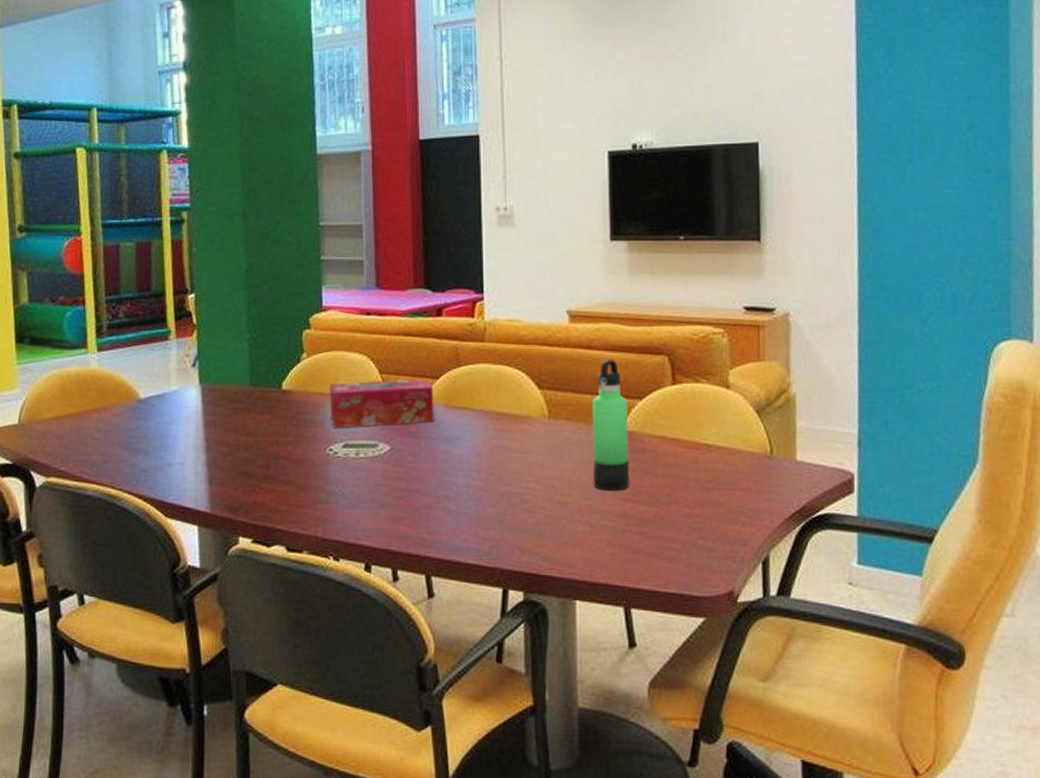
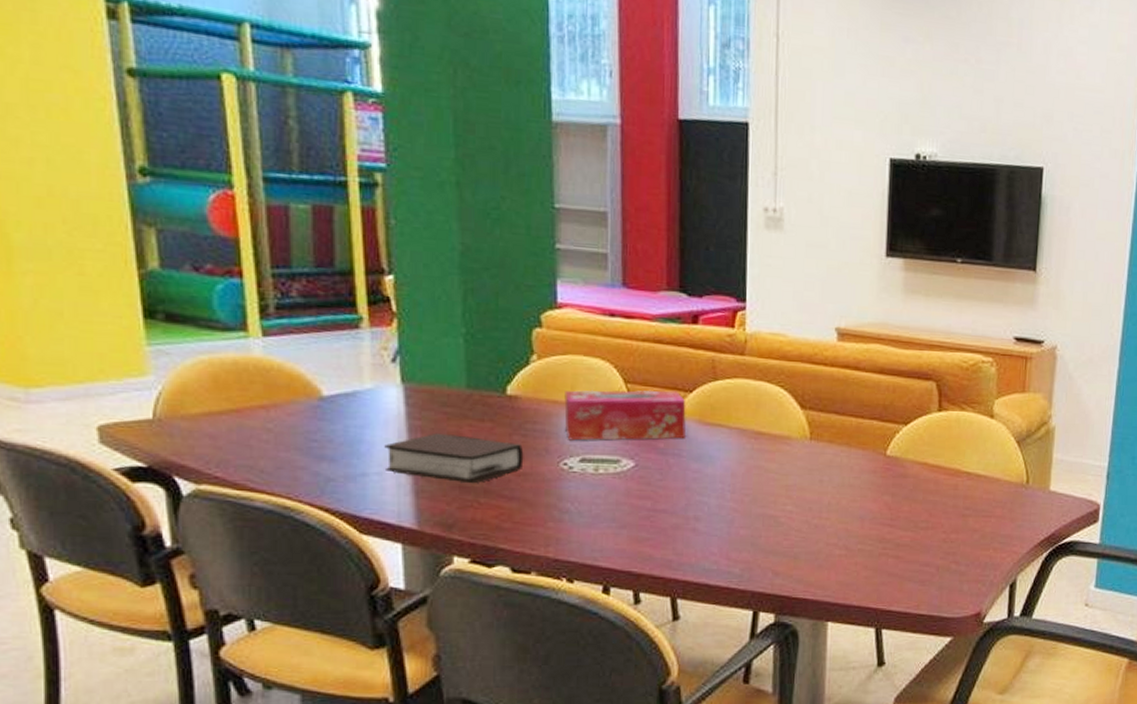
bible: none [185,426,297,470] -> present [384,432,524,484]
thermos bottle: present [592,360,630,491] -> none [853,382,892,515]

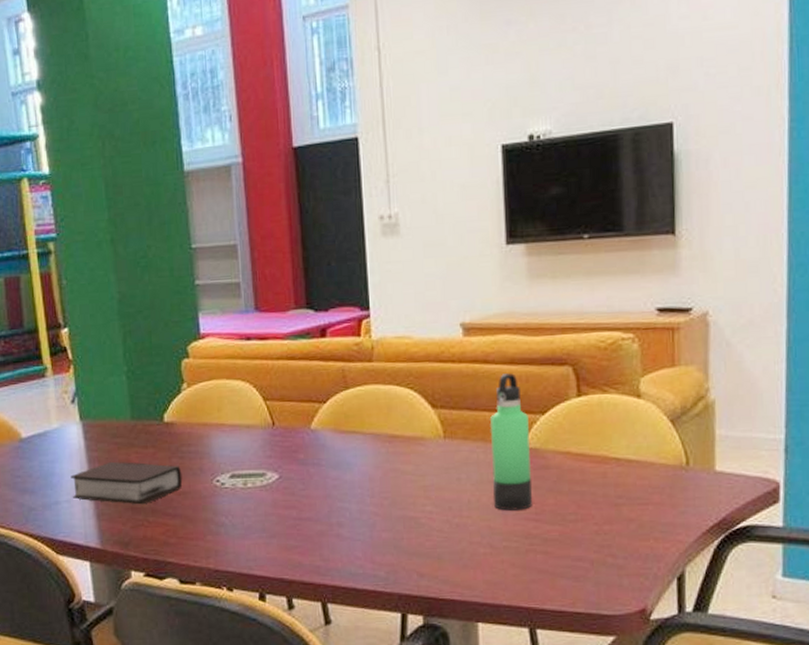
tissue box: present [564,389,686,441] -> none [212,403,323,459]
thermos bottle: none [853,382,892,515] -> present [490,373,533,511]

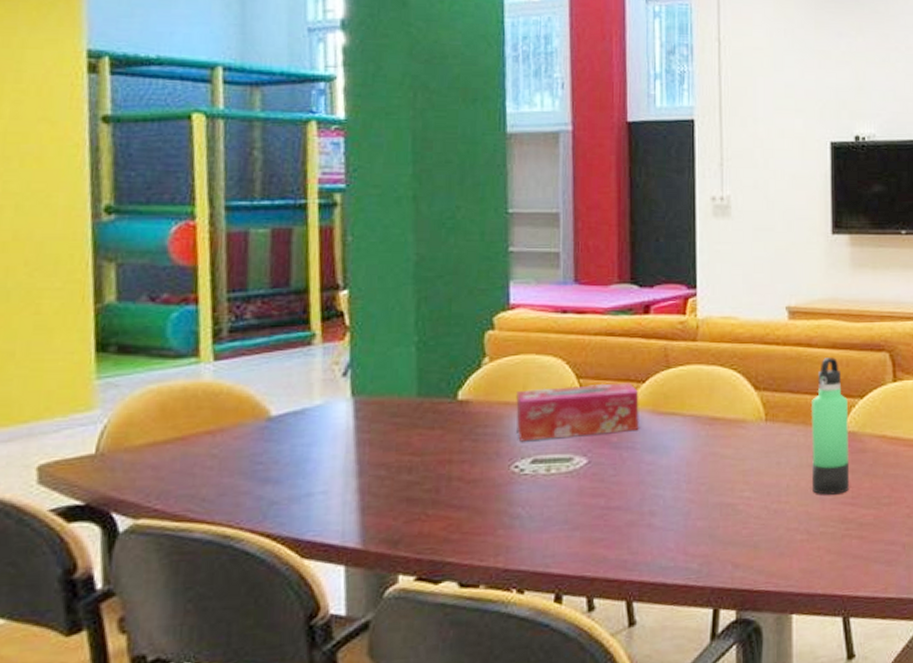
bible: present [71,461,183,505] -> none [330,444,474,496]
tissue box: none [212,403,323,459] -> present [516,382,639,442]

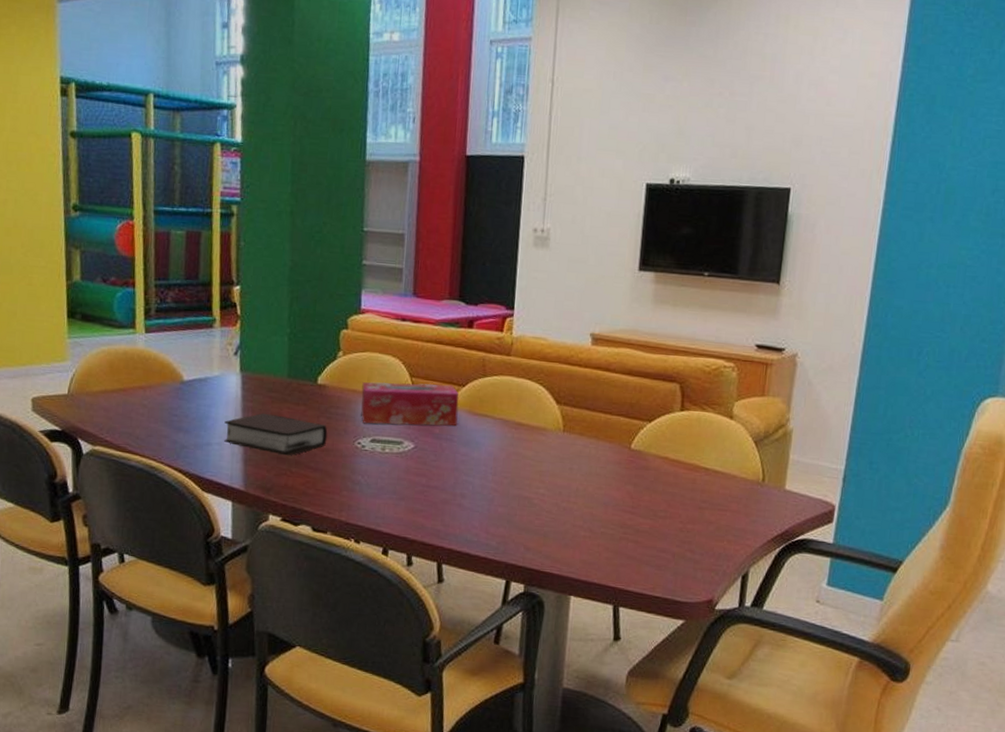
bible: none [330,444,474,496] -> present [223,413,328,456]
thermos bottle: present [812,357,850,495] -> none [598,382,637,503]

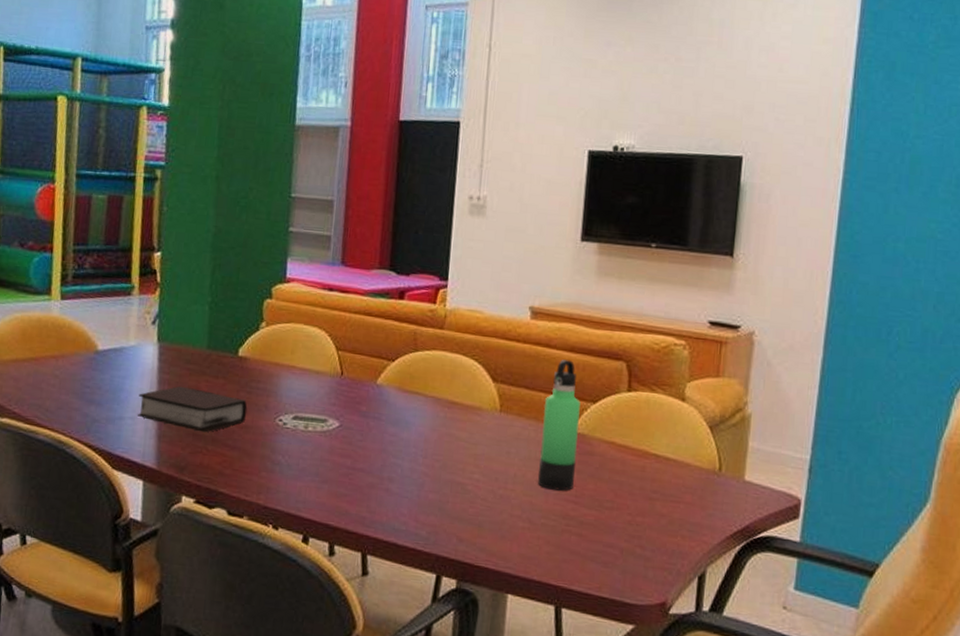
tissue box: present [361,381,459,426] -> none [283,354,389,404]
thermos bottle: none [598,382,637,503] -> present [538,360,581,491]

